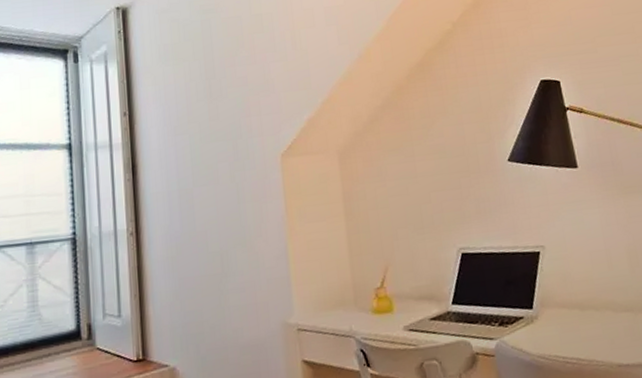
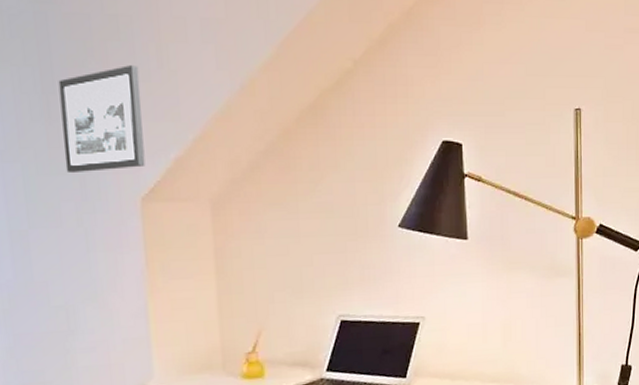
picture frame: none [218,50,284,139] -> present [58,65,146,172]

